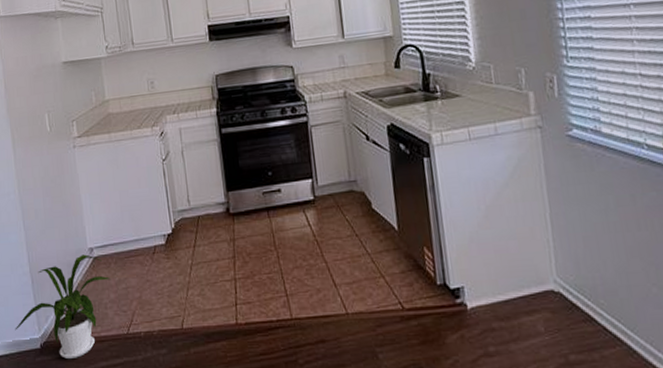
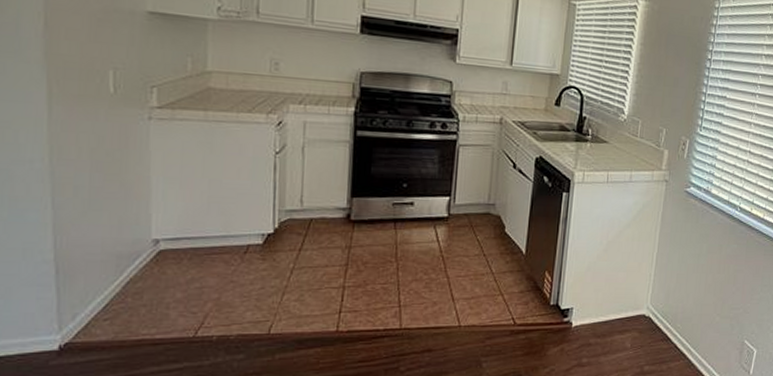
house plant: present [15,254,110,359] -> none [19,246,180,363]

